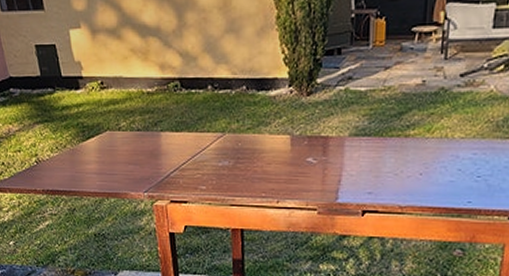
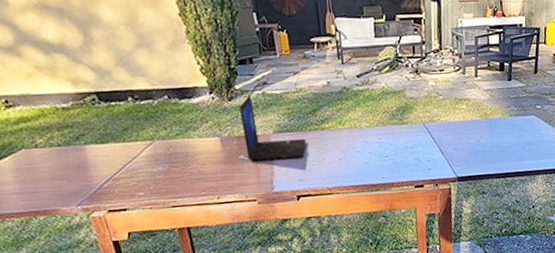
laptop: none [316,90,384,167] -> present [240,94,306,162]

